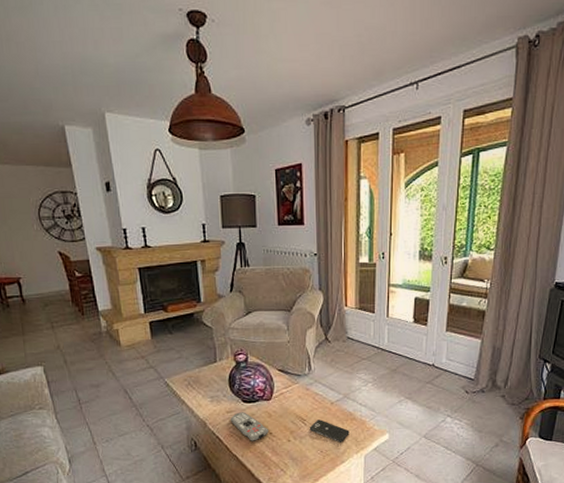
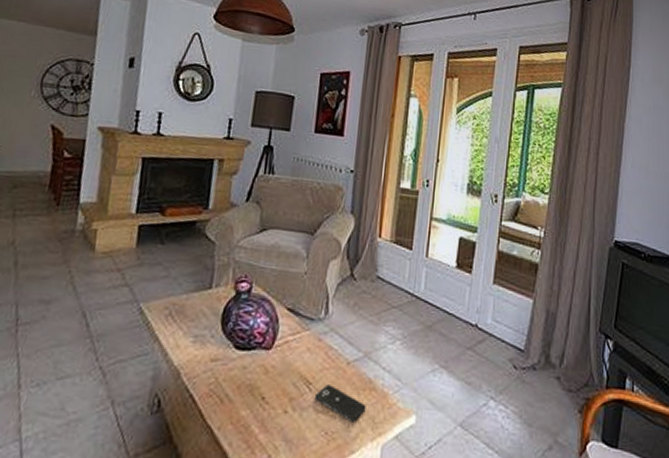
remote control: present [230,412,269,441] -> none [212,362,261,408]

